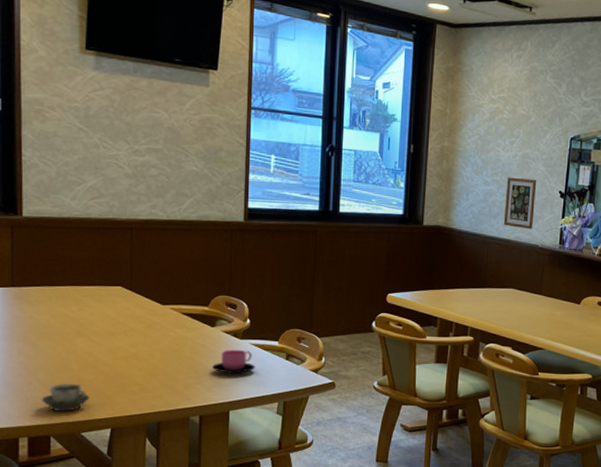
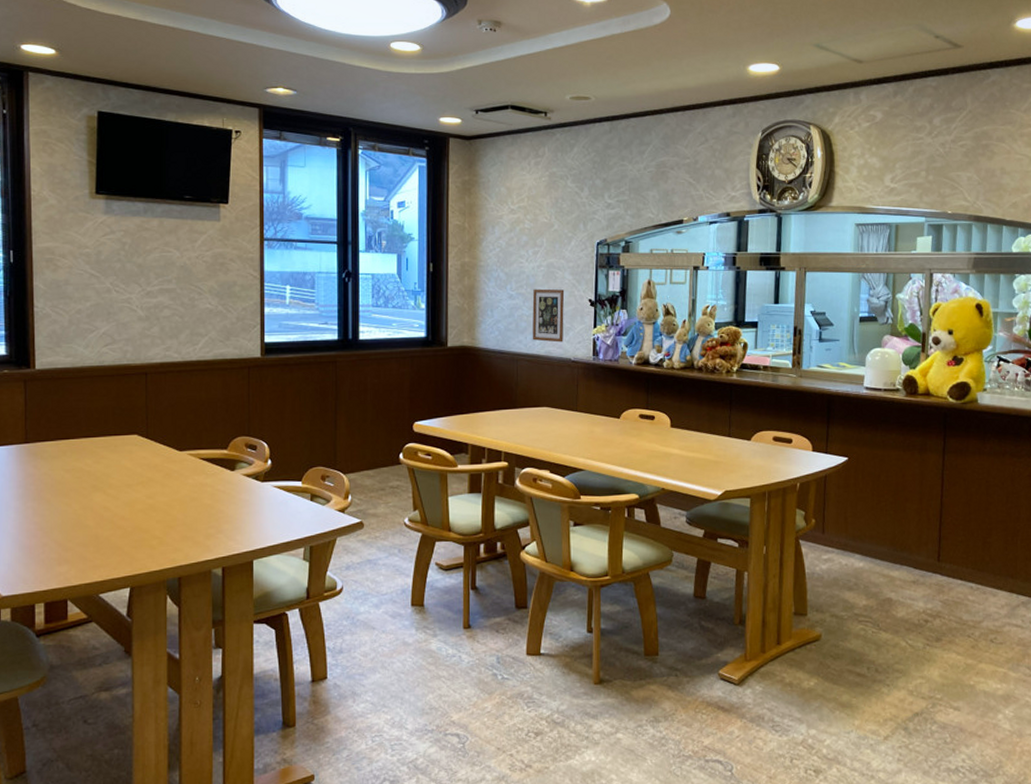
cup: present [41,383,90,412] -> none [57,541,107,573]
cup: present [212,349,255,374] -> none [234,493,279,520]

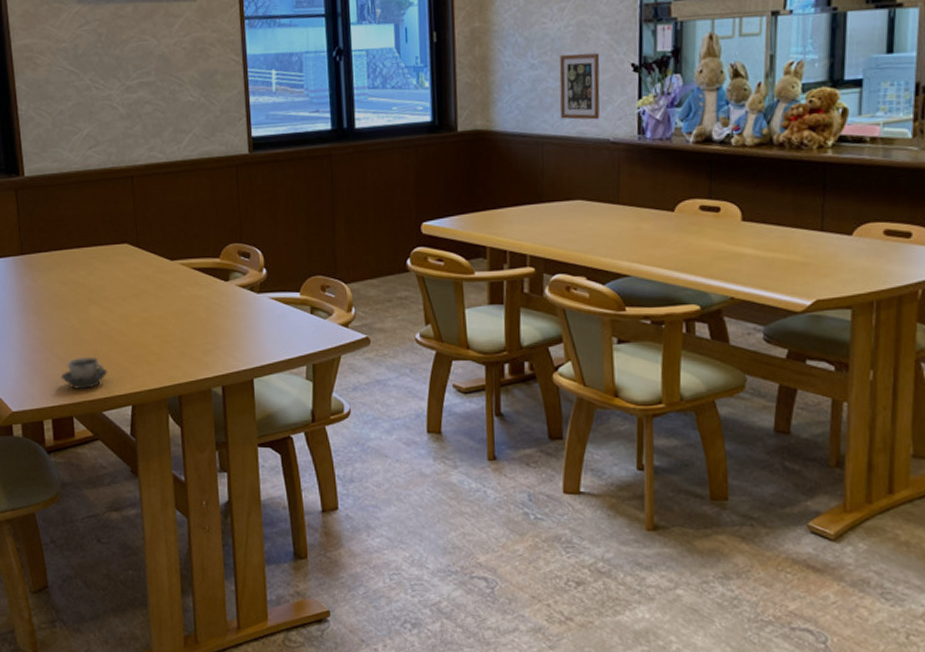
cup: none [57,541,107,573] -> present [60,356,108,389]

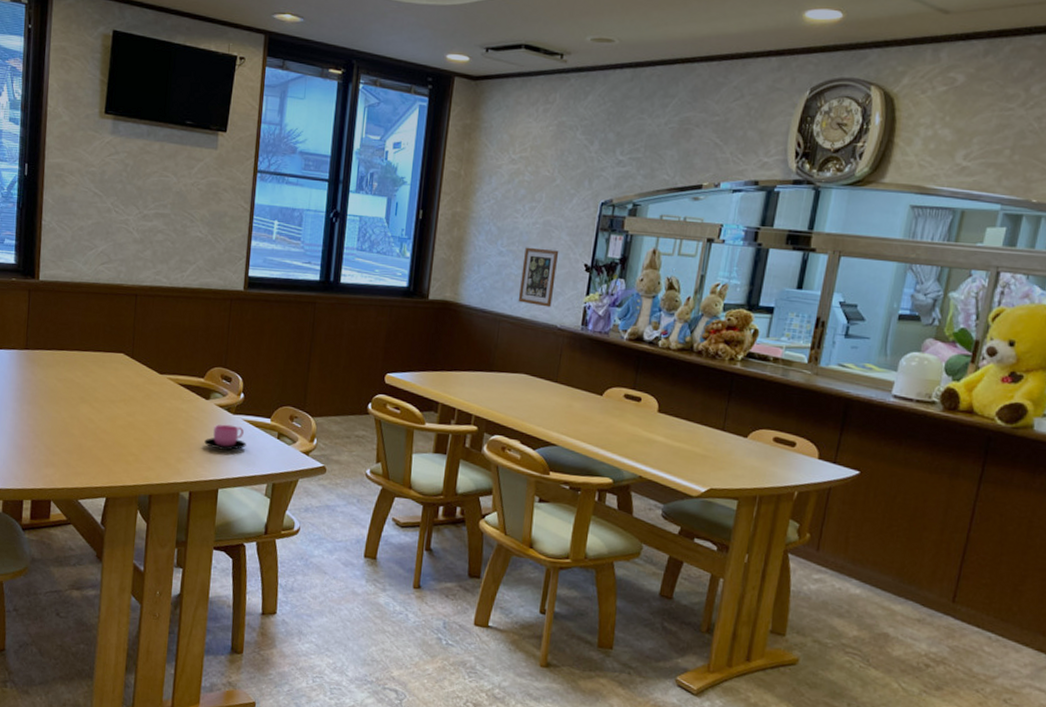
cup: present [60,356,108,389] -> none [45,448,88,477]
cup: none [230,305,277,335] -> present [204,424,246,451]

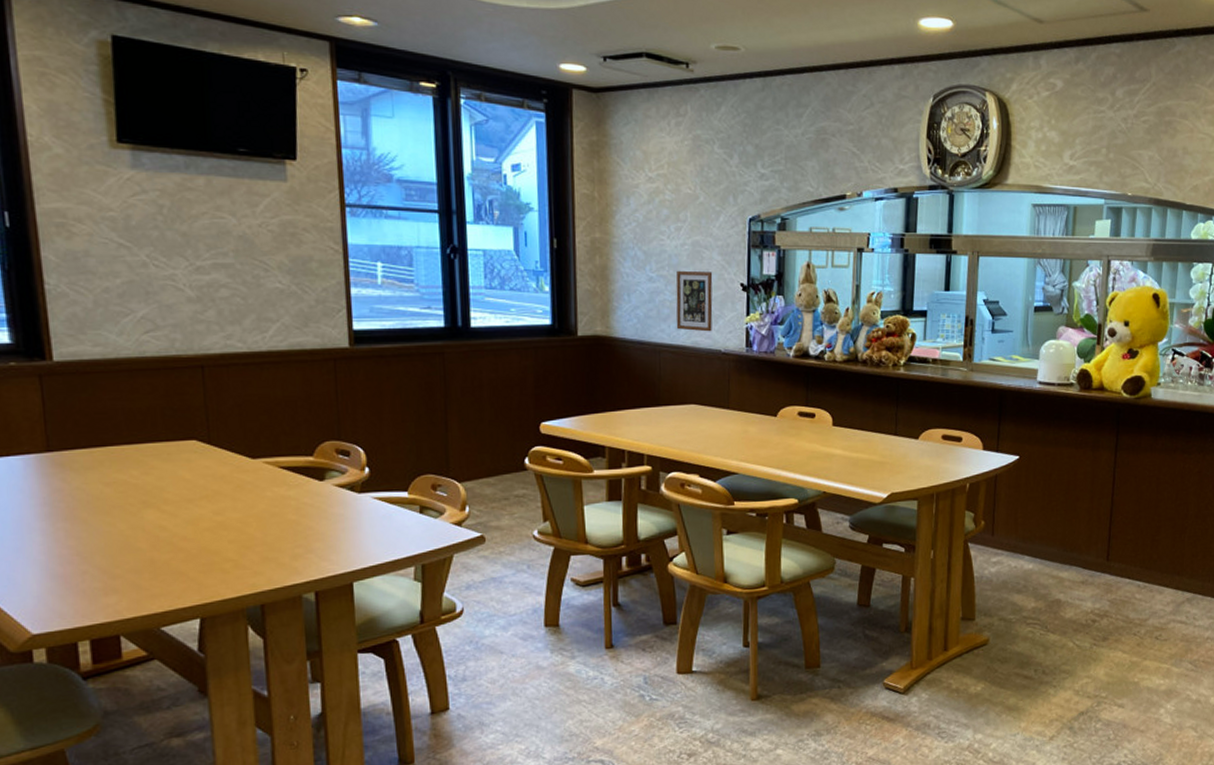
cup: present [204,424,246,451] -> none [326,506,381,537]

